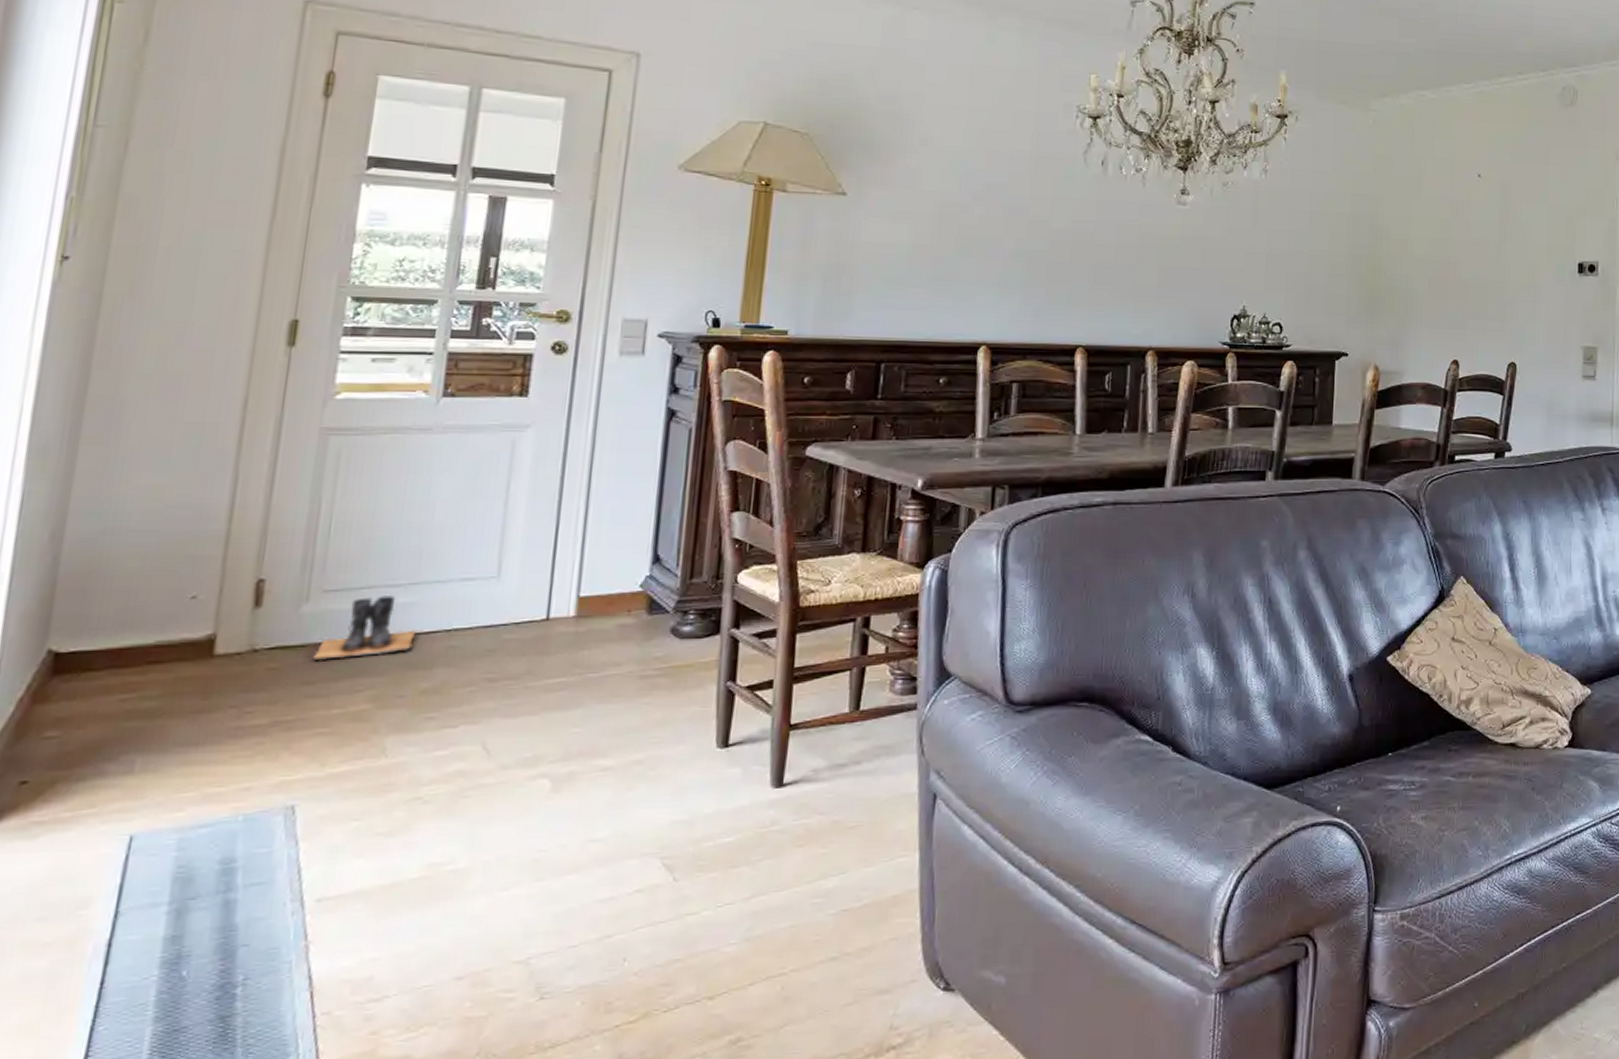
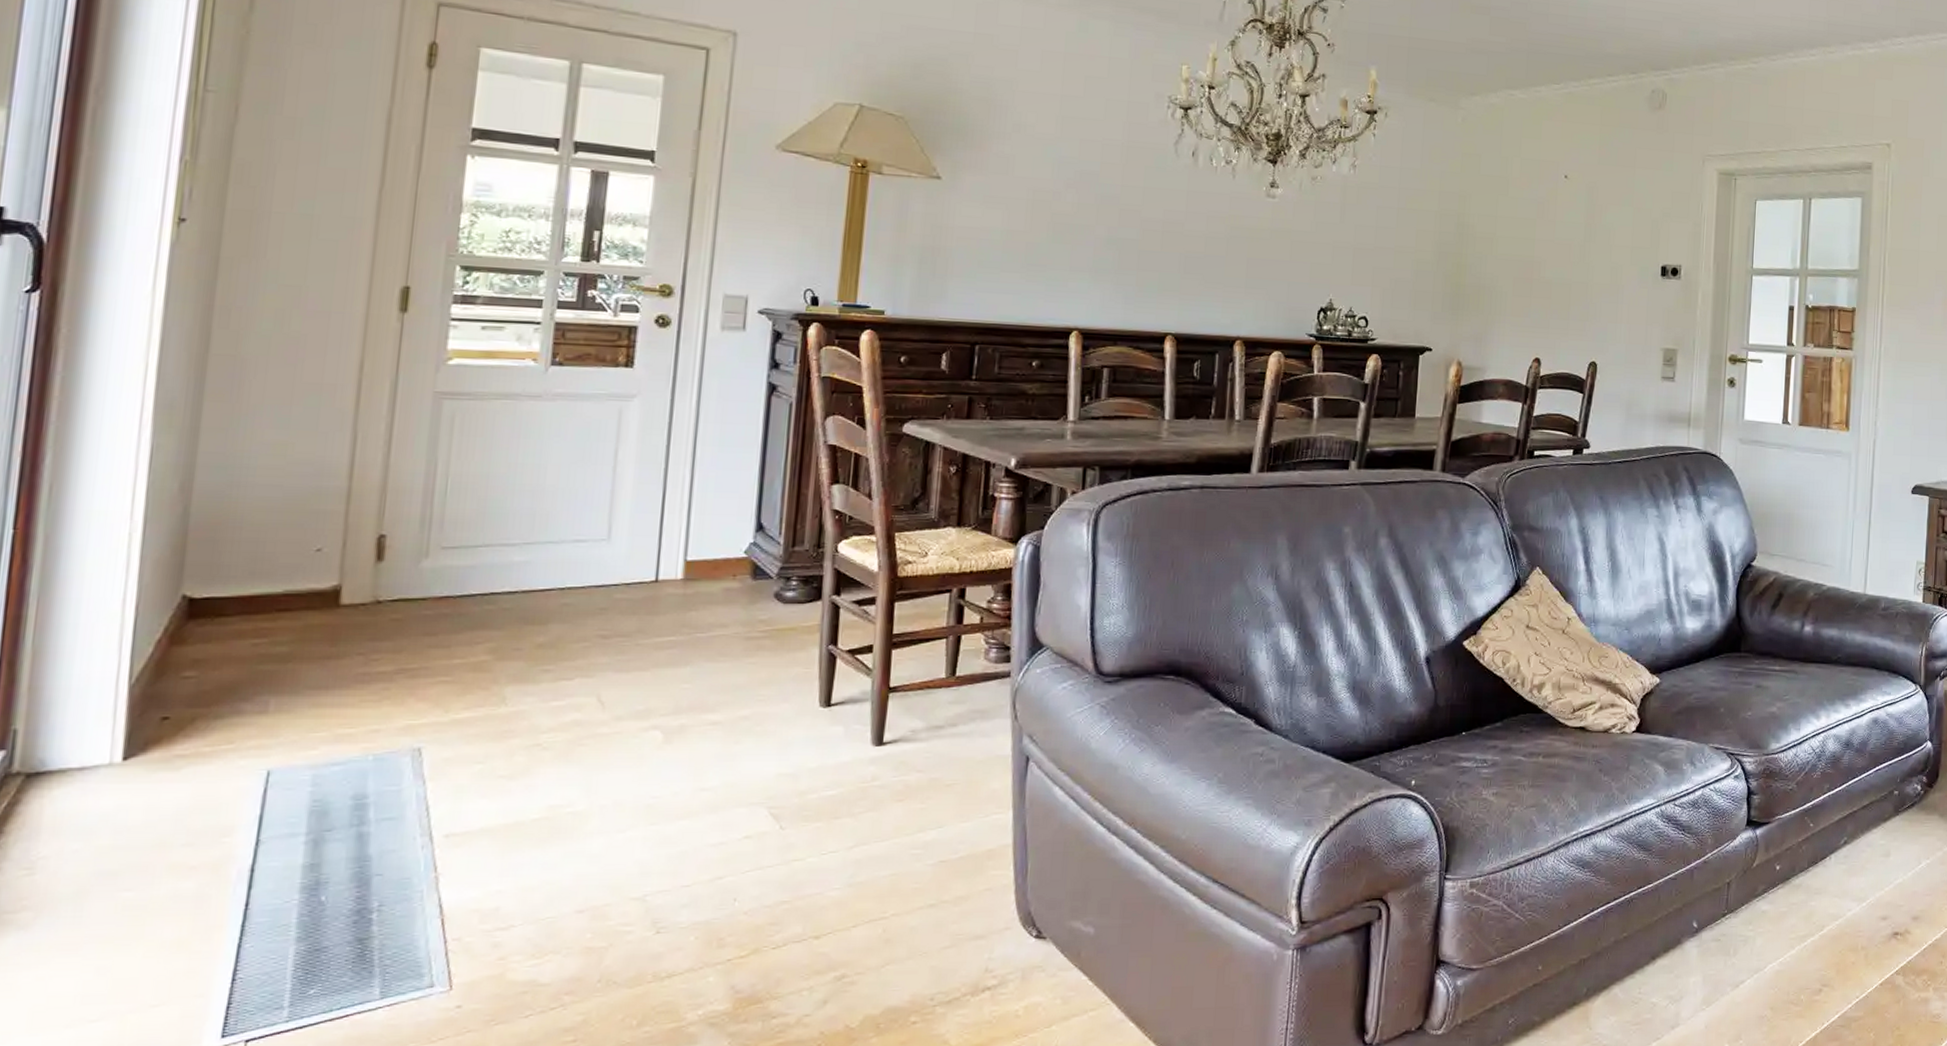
boots: present [312,595,416,661] -> none [433,554,532,614]

